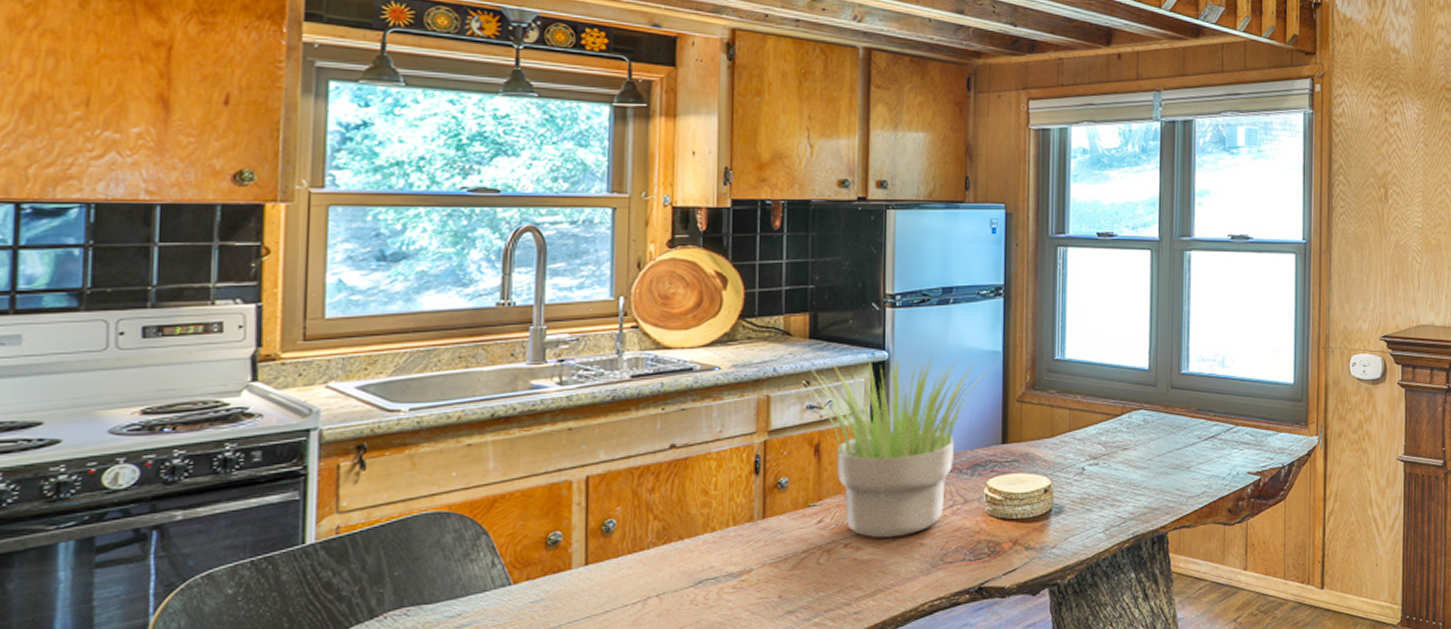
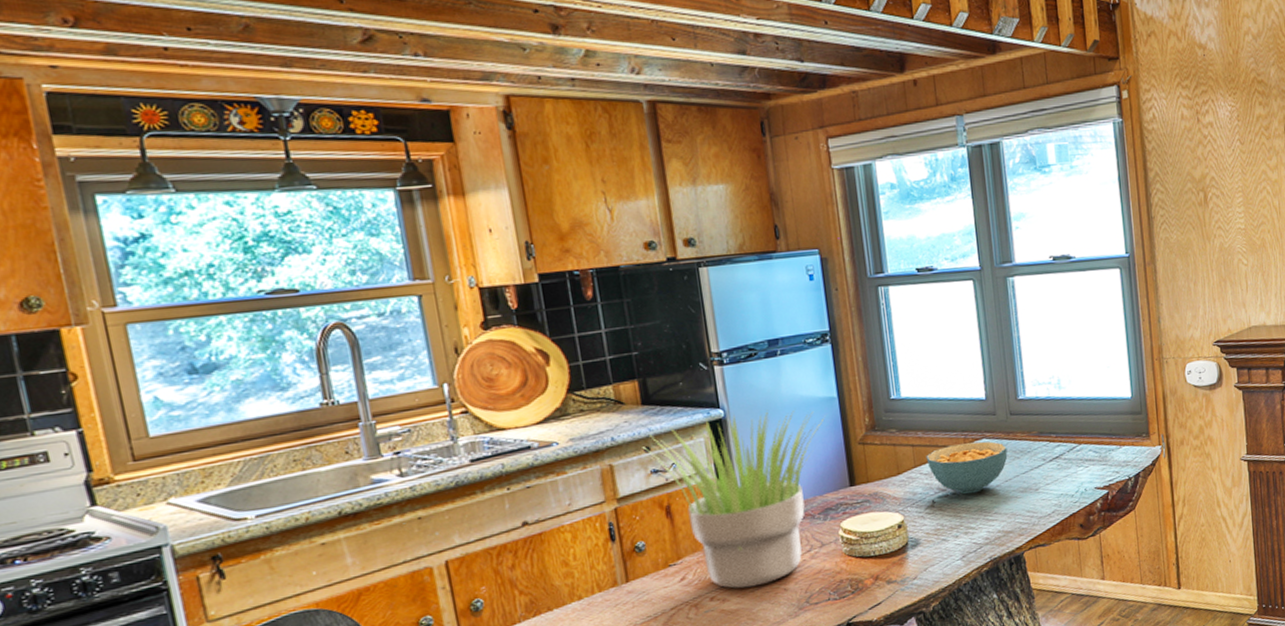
cereal bowl: none [1082,412,1164,465] -> present [926,441,1008,495]

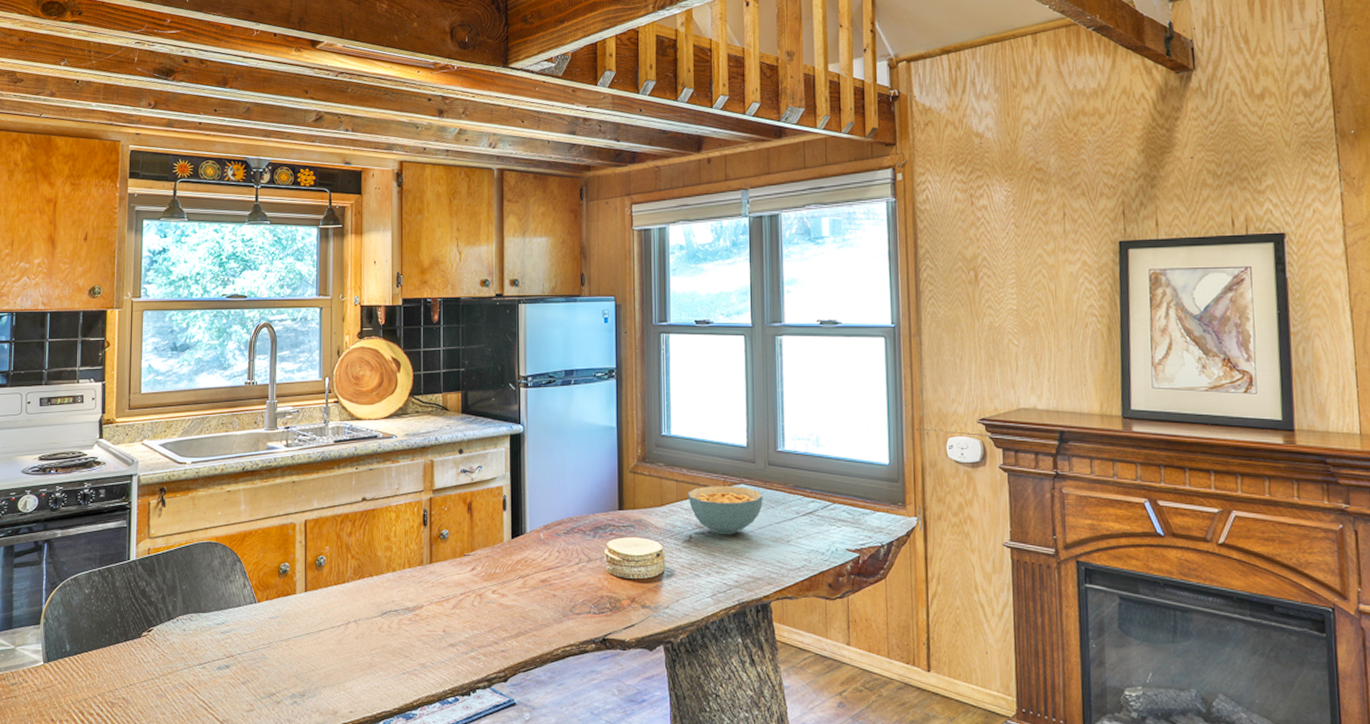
potted plant: present [642,410,825,589] -> none [457,430,604,588]

